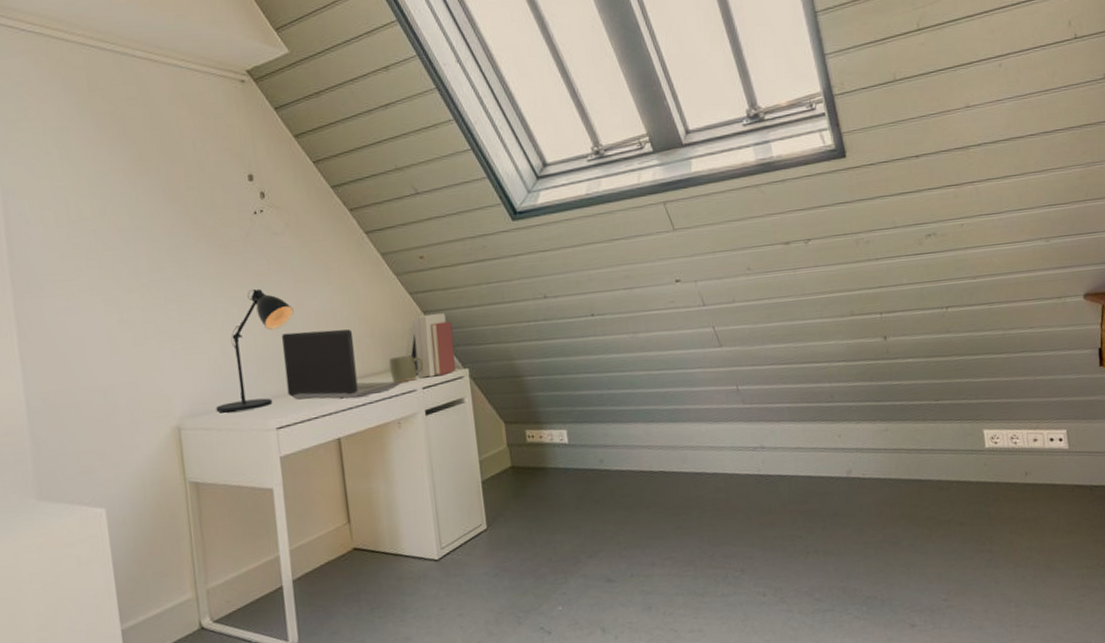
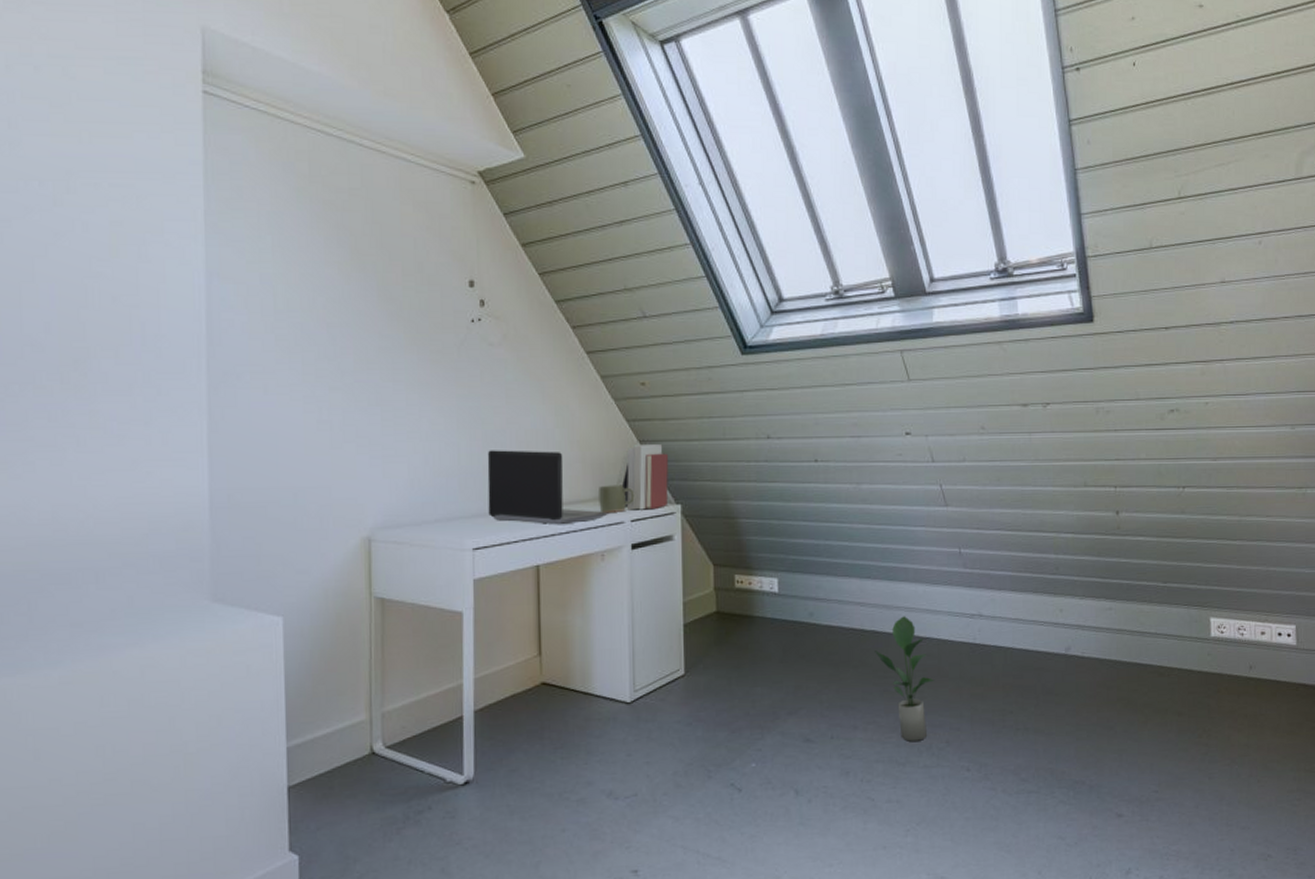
desk lamp: present [216,288,294,413] -> none [411,400,503,528]
potted plant: none [665,455,725,573] -> present [875,616,935,742]

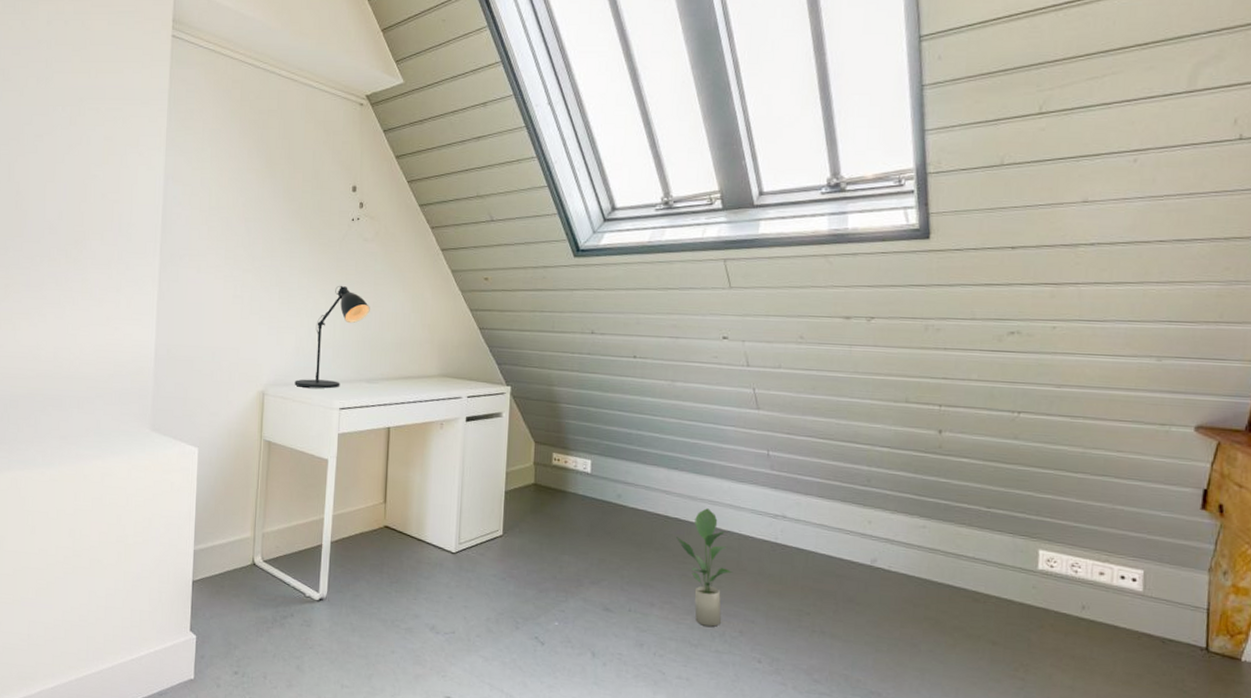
desk lamp: none [411,400,503,528] -> present [294,285,370,389]
laptop computer: present [487,450,608,525] -> none [353,328,449,396]
mug: present [597,484,635,513] -> none [441,364,472,389]
books: present [616,443,669,510] -> none [458,331,503,389]

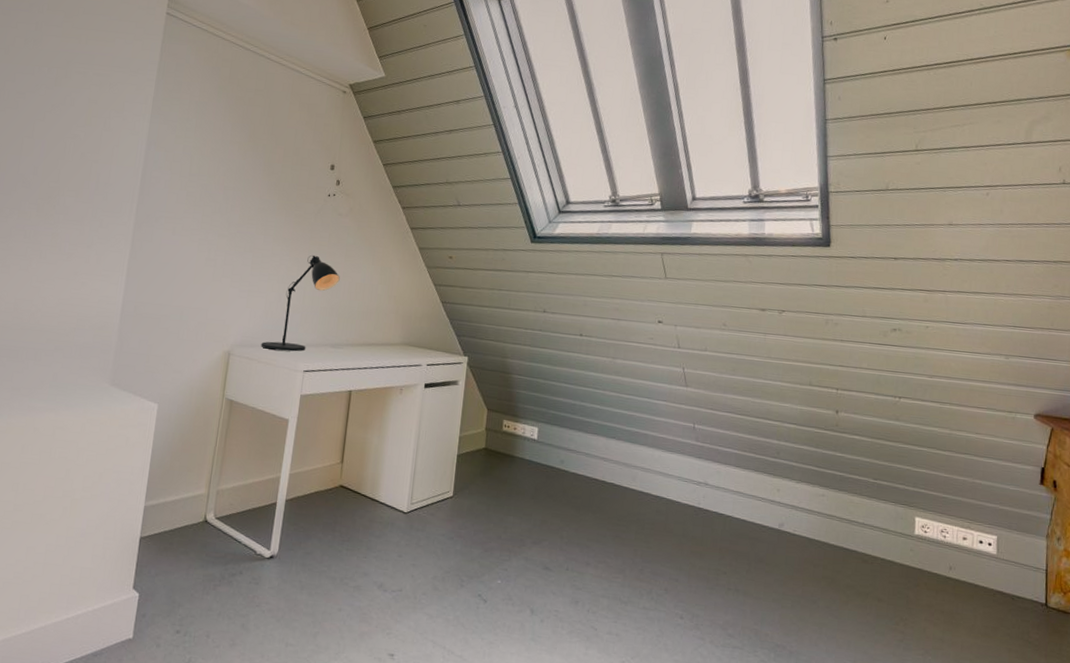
potted plant: present [676,508,733,627] -> none [612,475,661,585]

